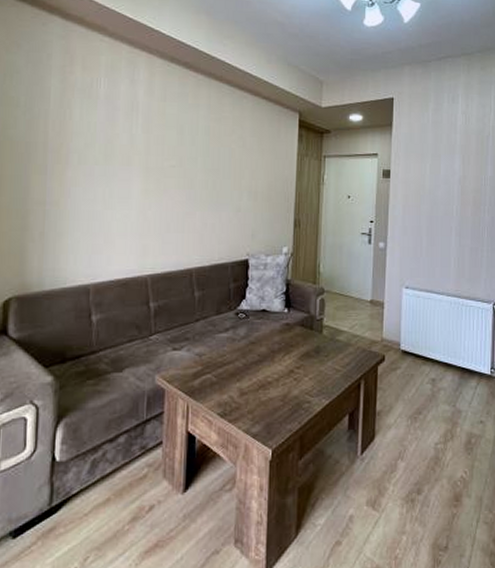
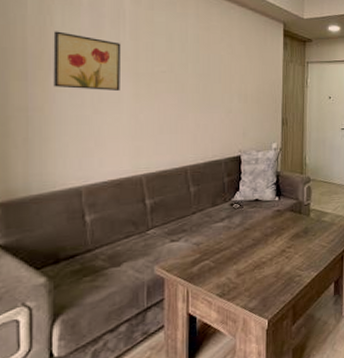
wall art: none [69,125,134,186] -> present [53,31,122,91]

